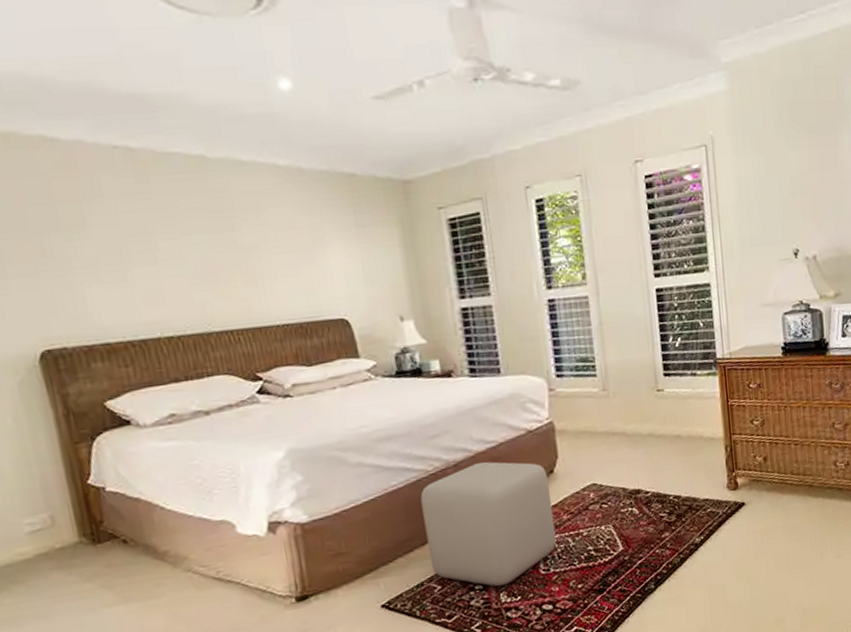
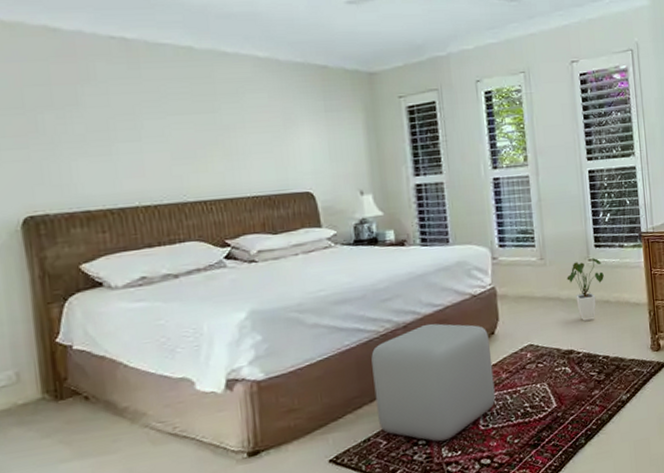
house plant: none [632,387,675,458] -> present [567,257,604,321]

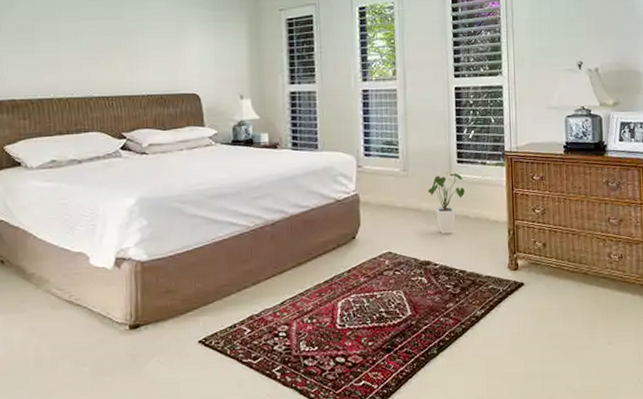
pouf: present [371,323,496,442] -> none [241,223,353,336]

